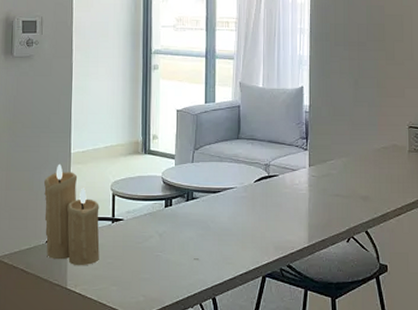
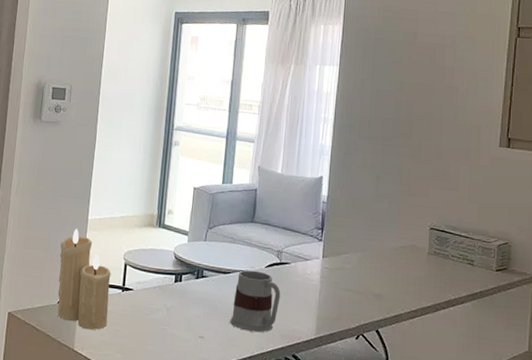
mug: none [223,186,271,248] -> present [229,270,281,333]

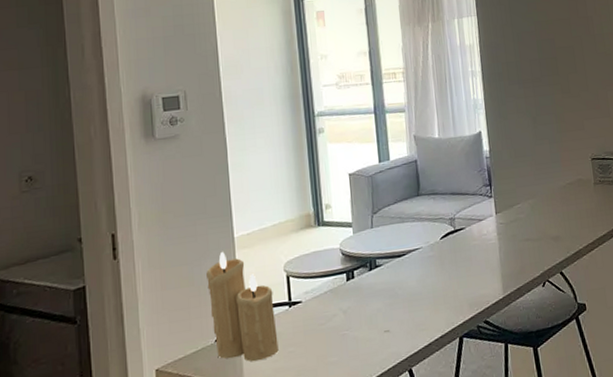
mug: present [229,270,281,333] -> none [413,244,462,311]

